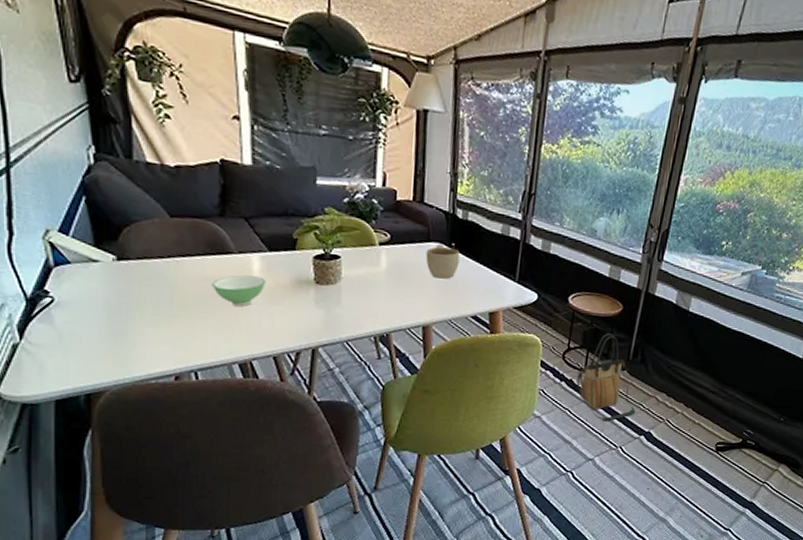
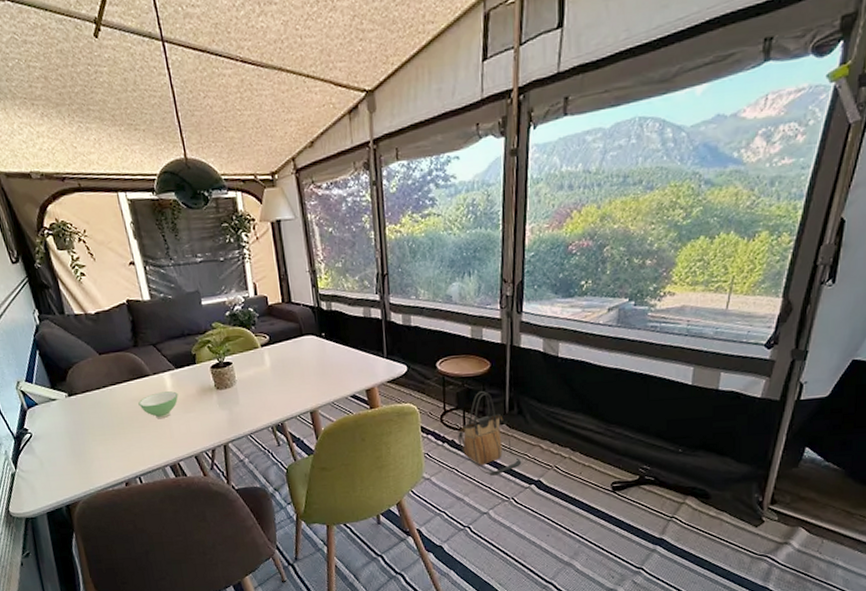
cup: present [425,244,460,279] -> none [301,336,332,367]

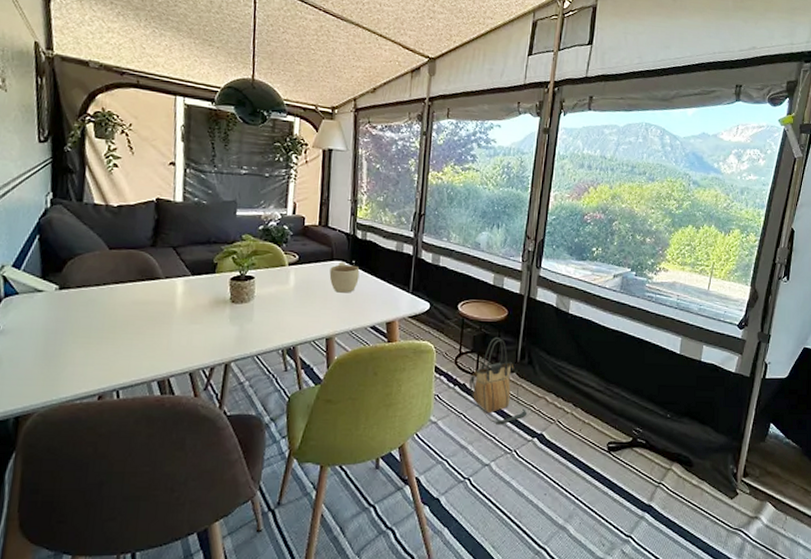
bowl: present [138,391,179,418] -> none [139,298,188,326]
cup: none [301,336,332,367] -> present [329,262,360,293]

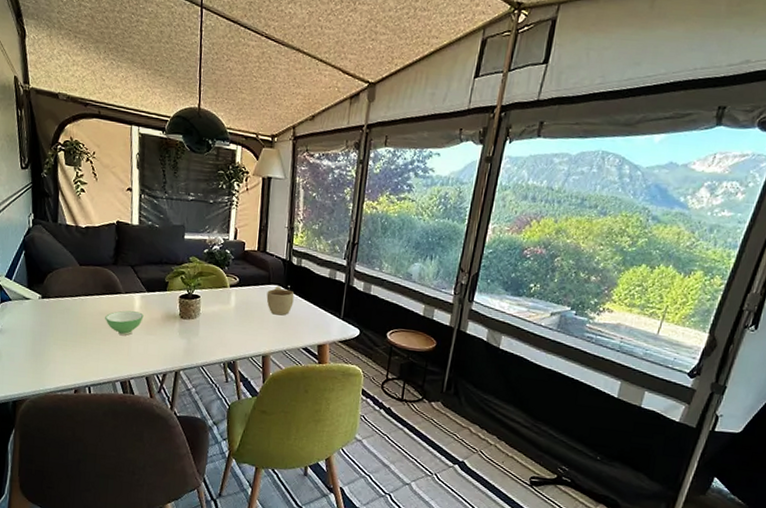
bowl: none [139,298,188,326] -> present [105,310,144,335]
tote bag: present [469,338,526,424] -> none [394,367,449,448]

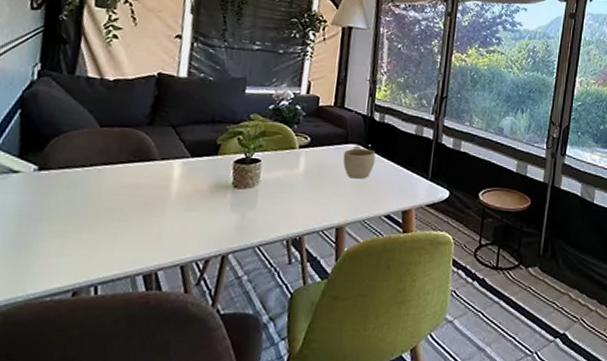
bowl: present [105,310,144,335] -> none [129,181,185,213]

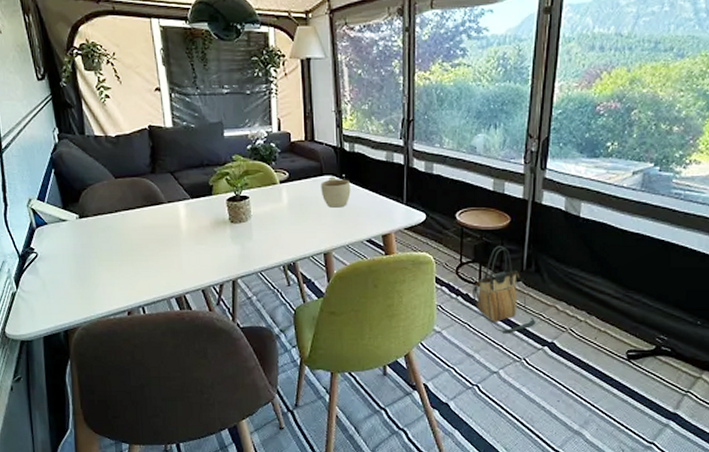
tote bag: none [488,229,549,323] -> present [473,246,535,333]

